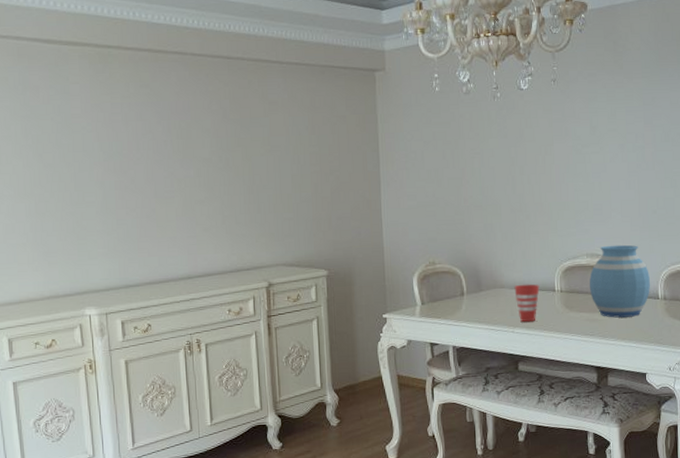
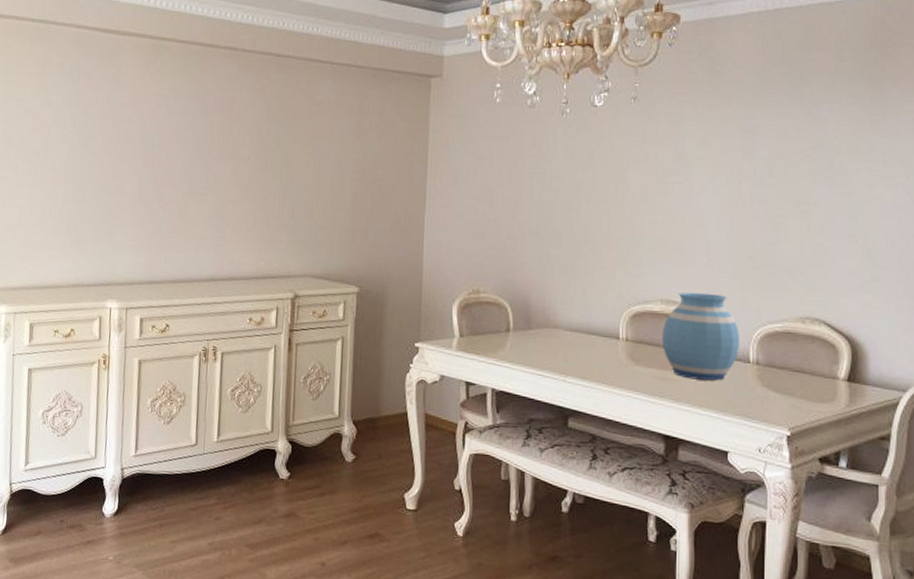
cup: present [514,284,540,322] -> none [570,326,600,372]

